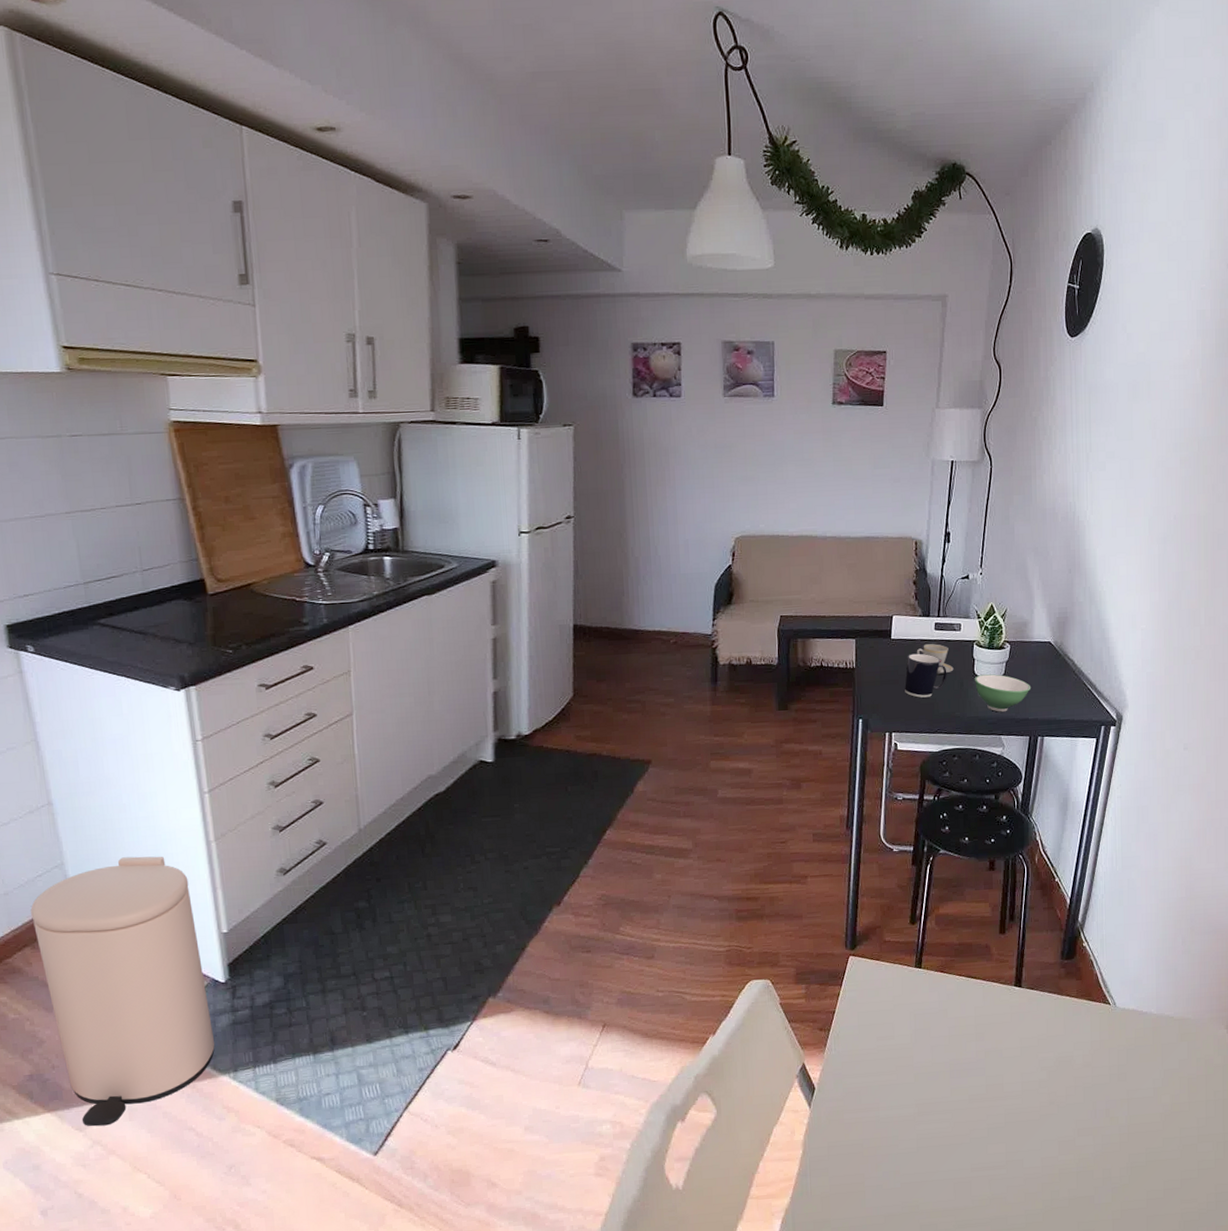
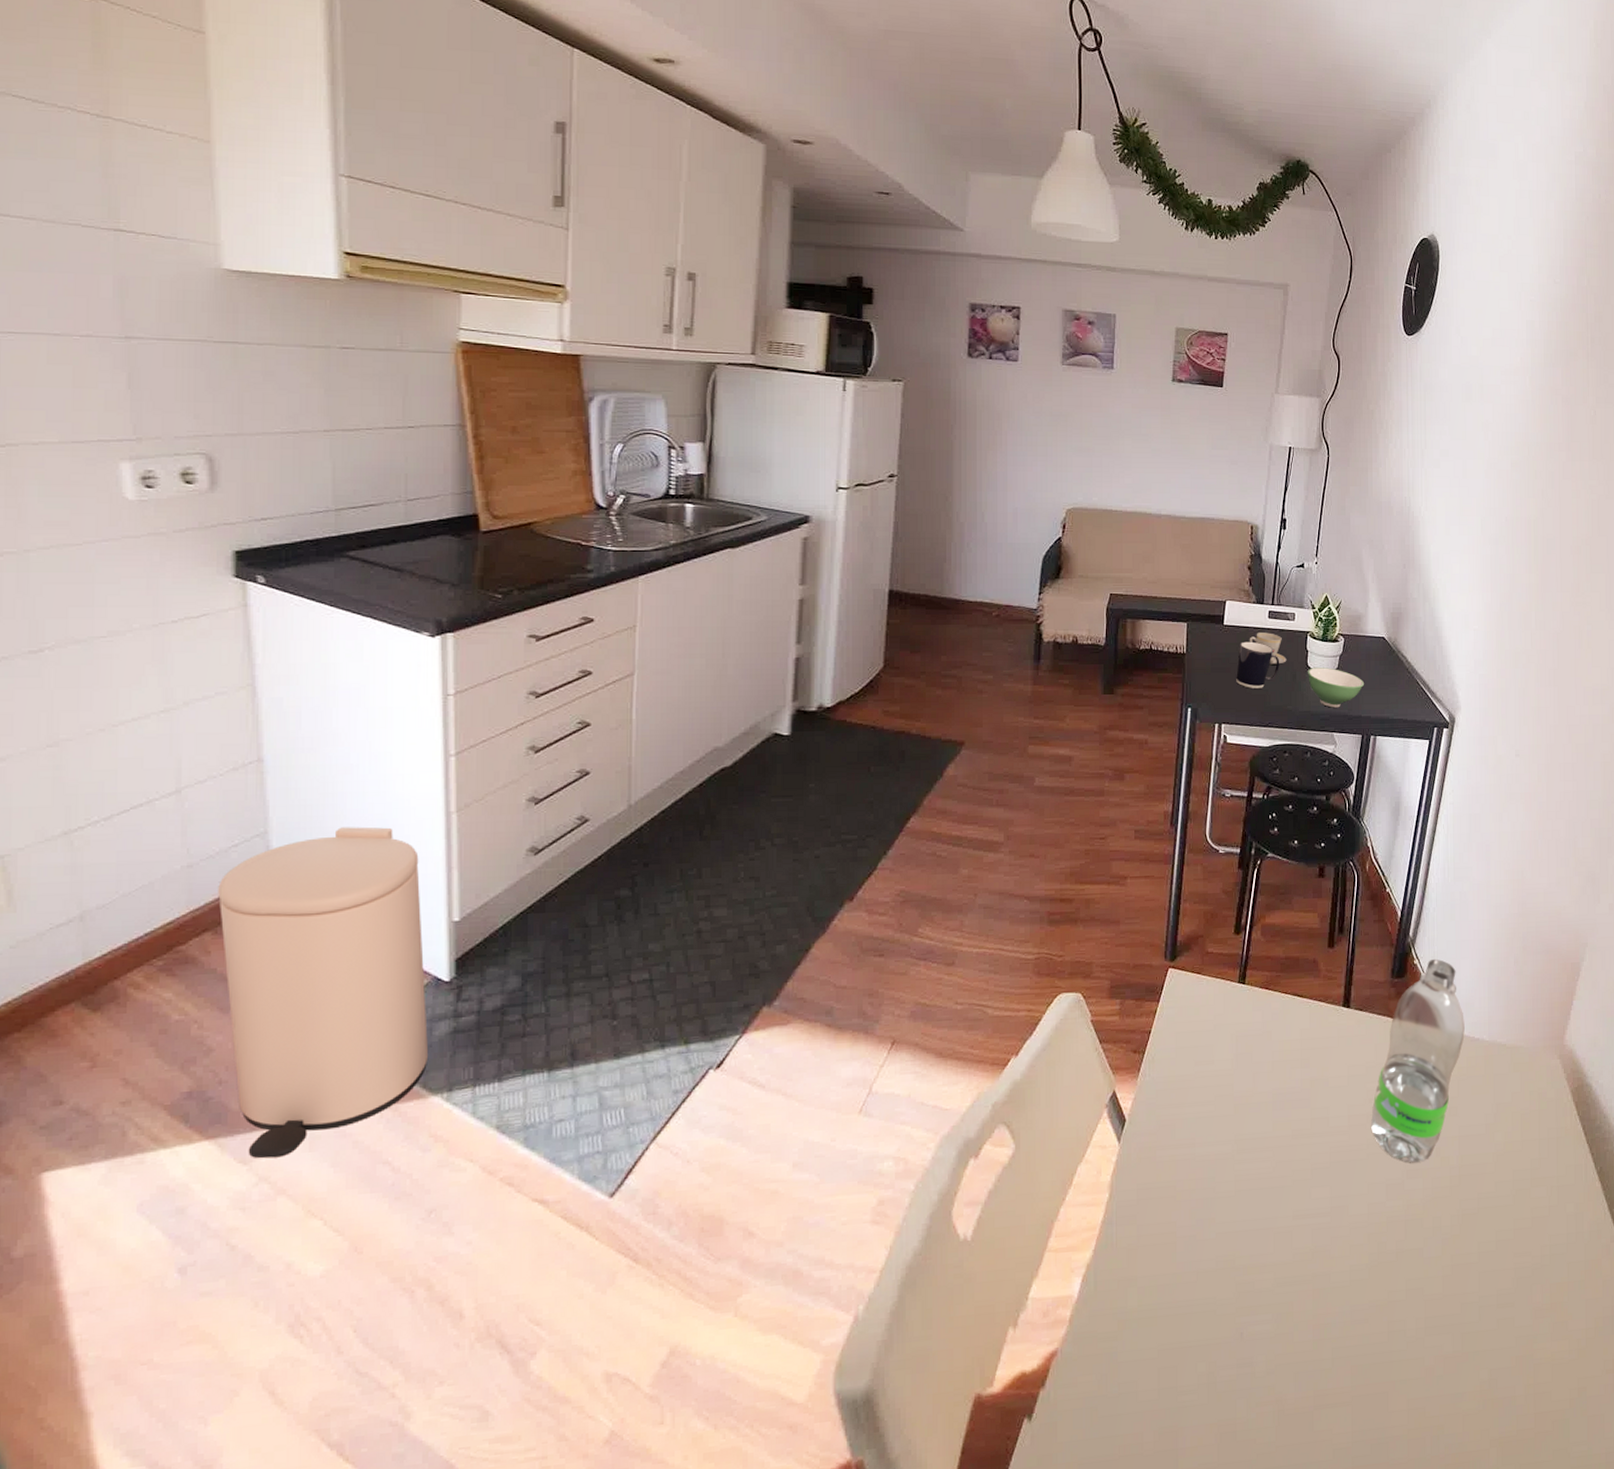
bottle: none [1043,941,1133,1123] -> present [1371,958,1465,1163]

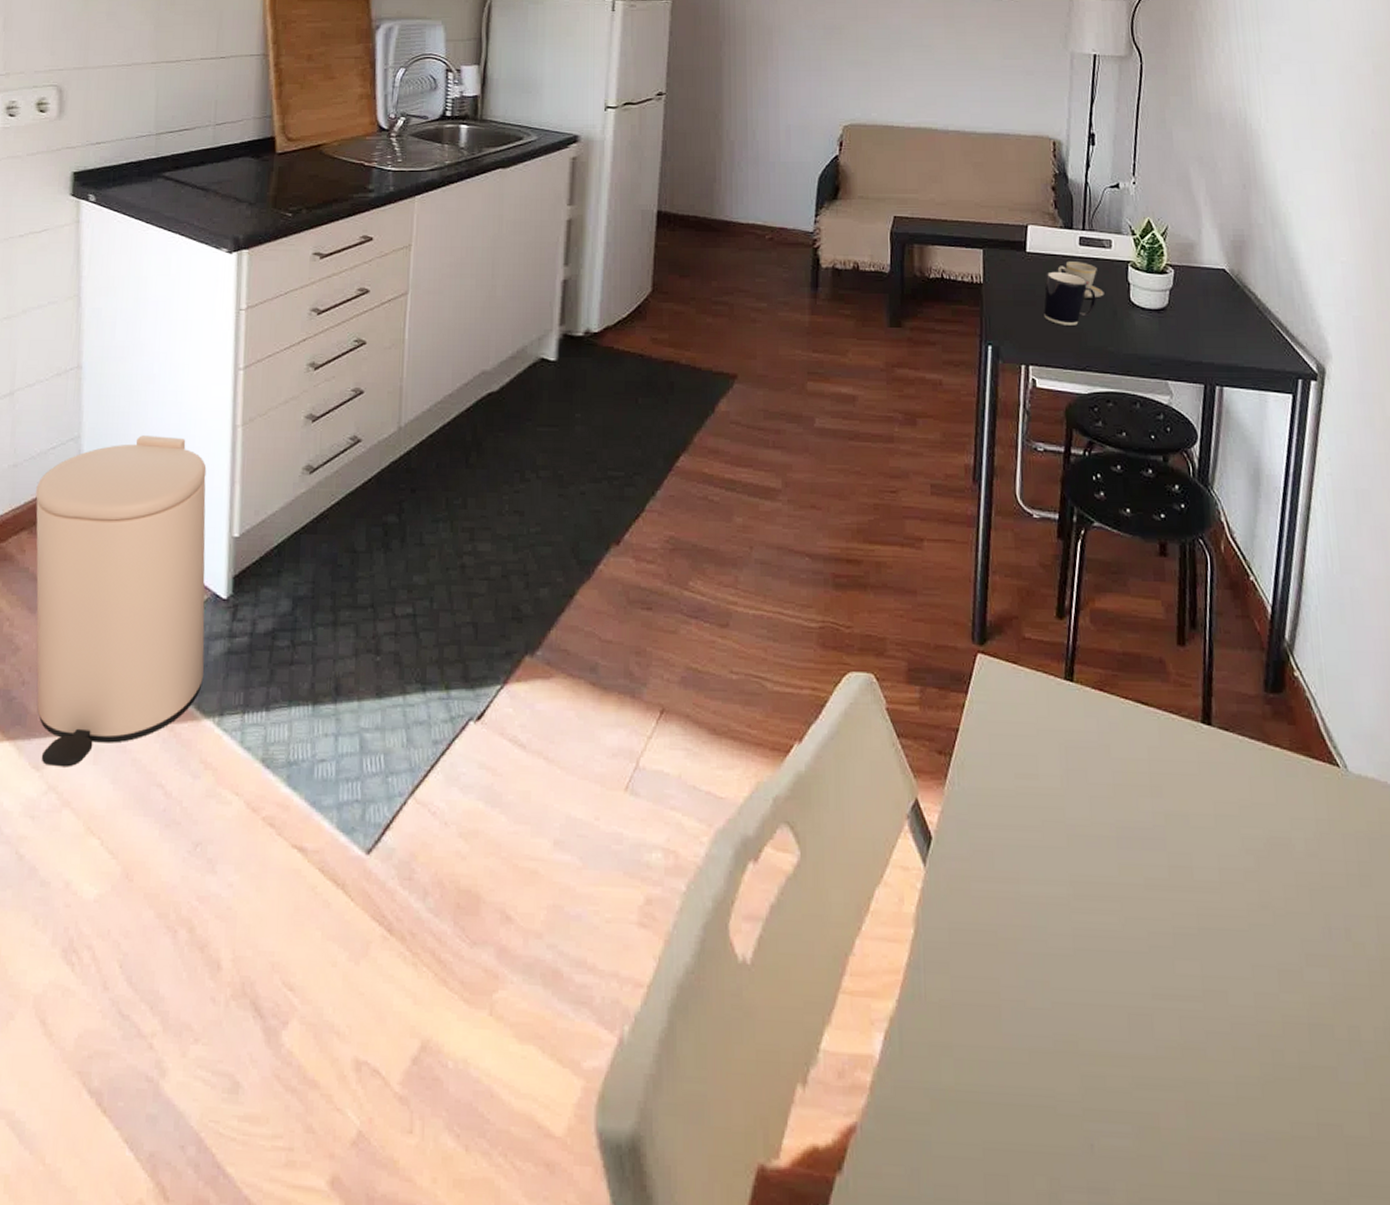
bowl: present [1308,667,1365,708] -> none [1131,303,1204,351]
bottle: present [1371,958,1465,1163] -> none [1250,672,1373,946]

